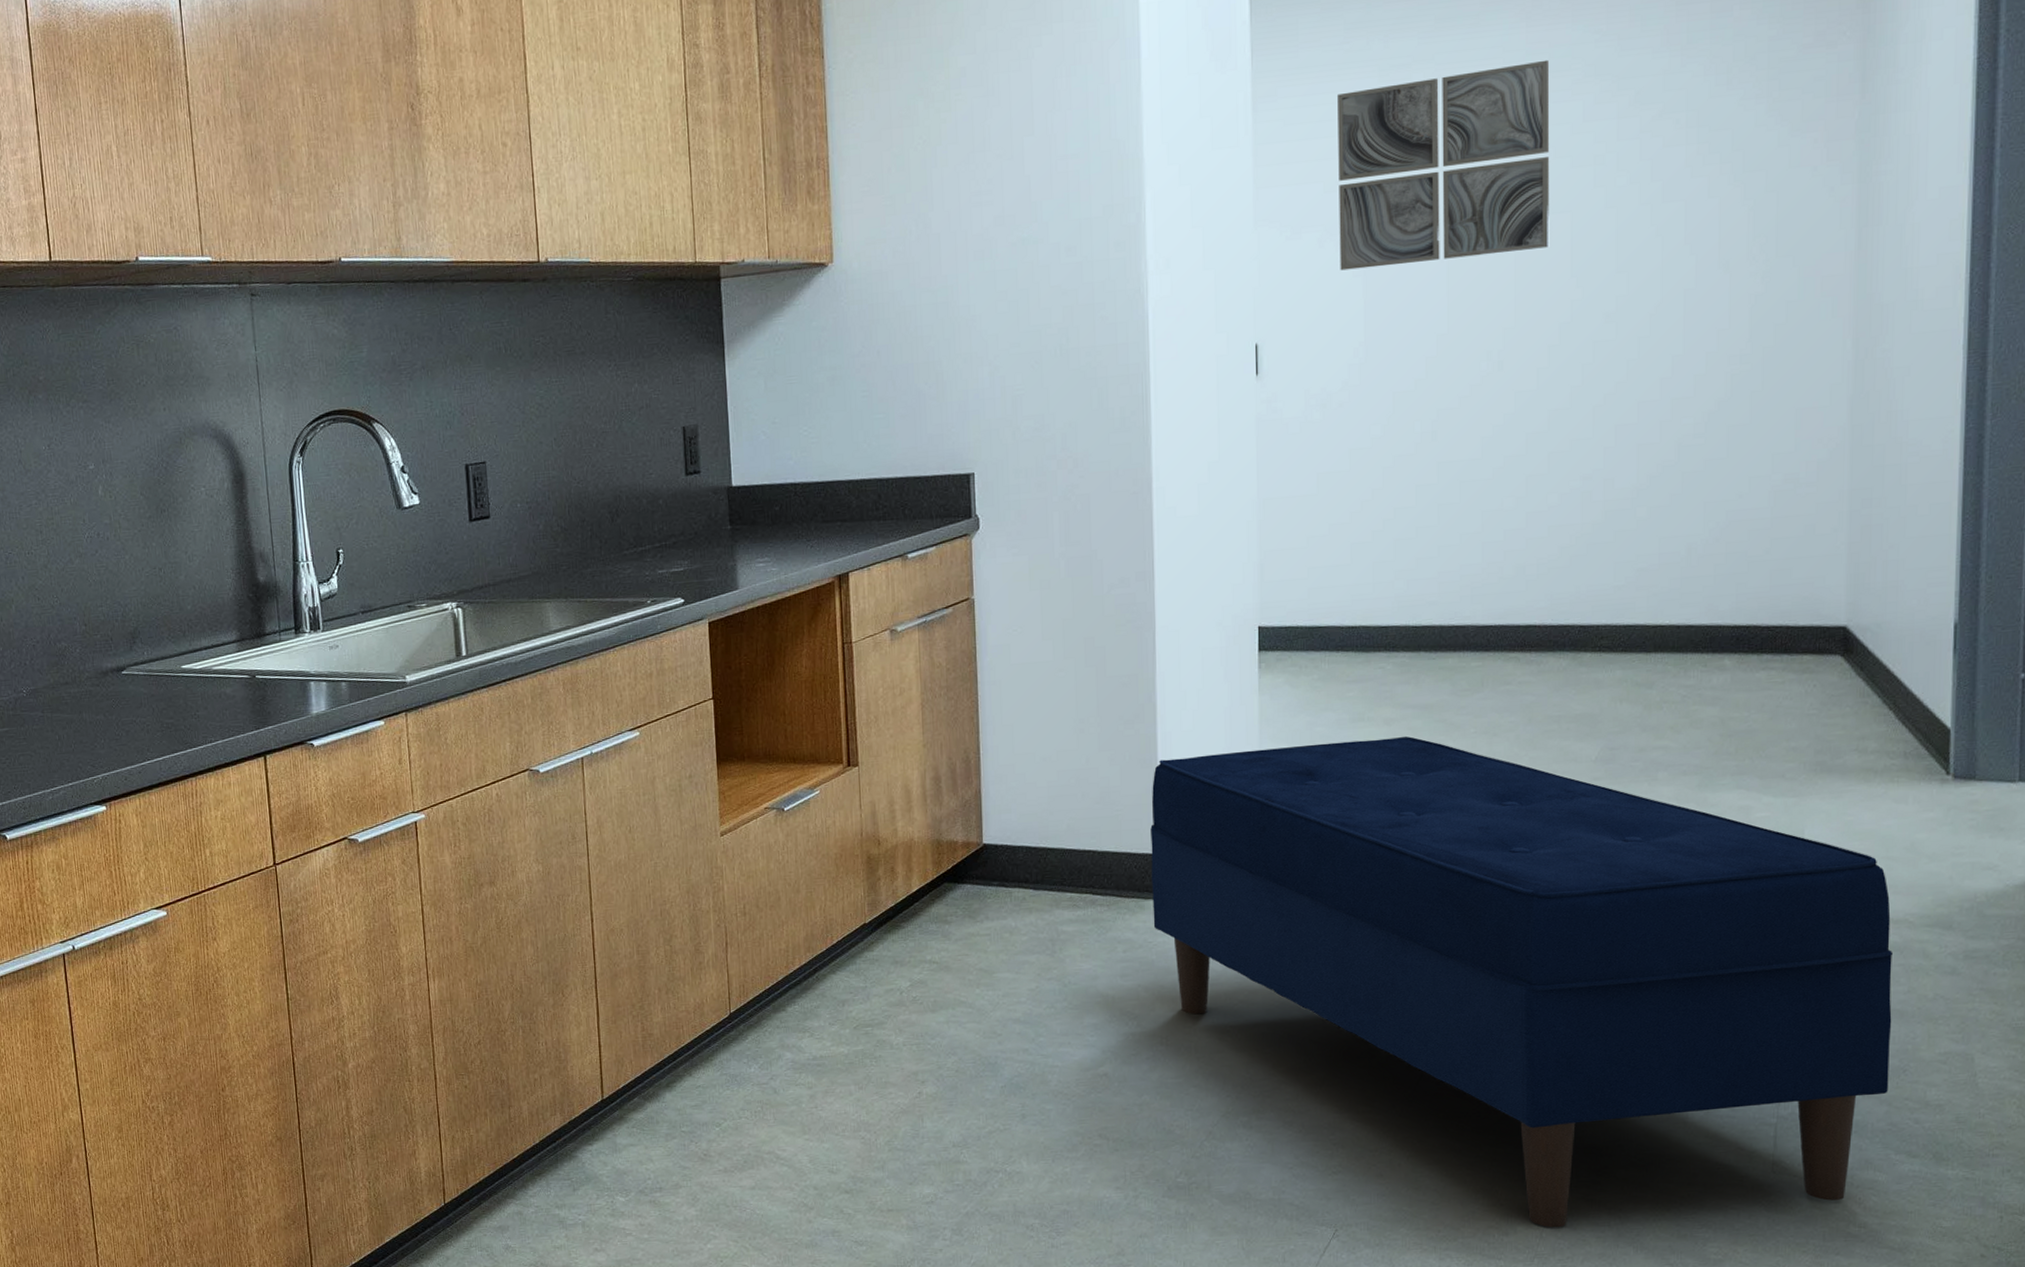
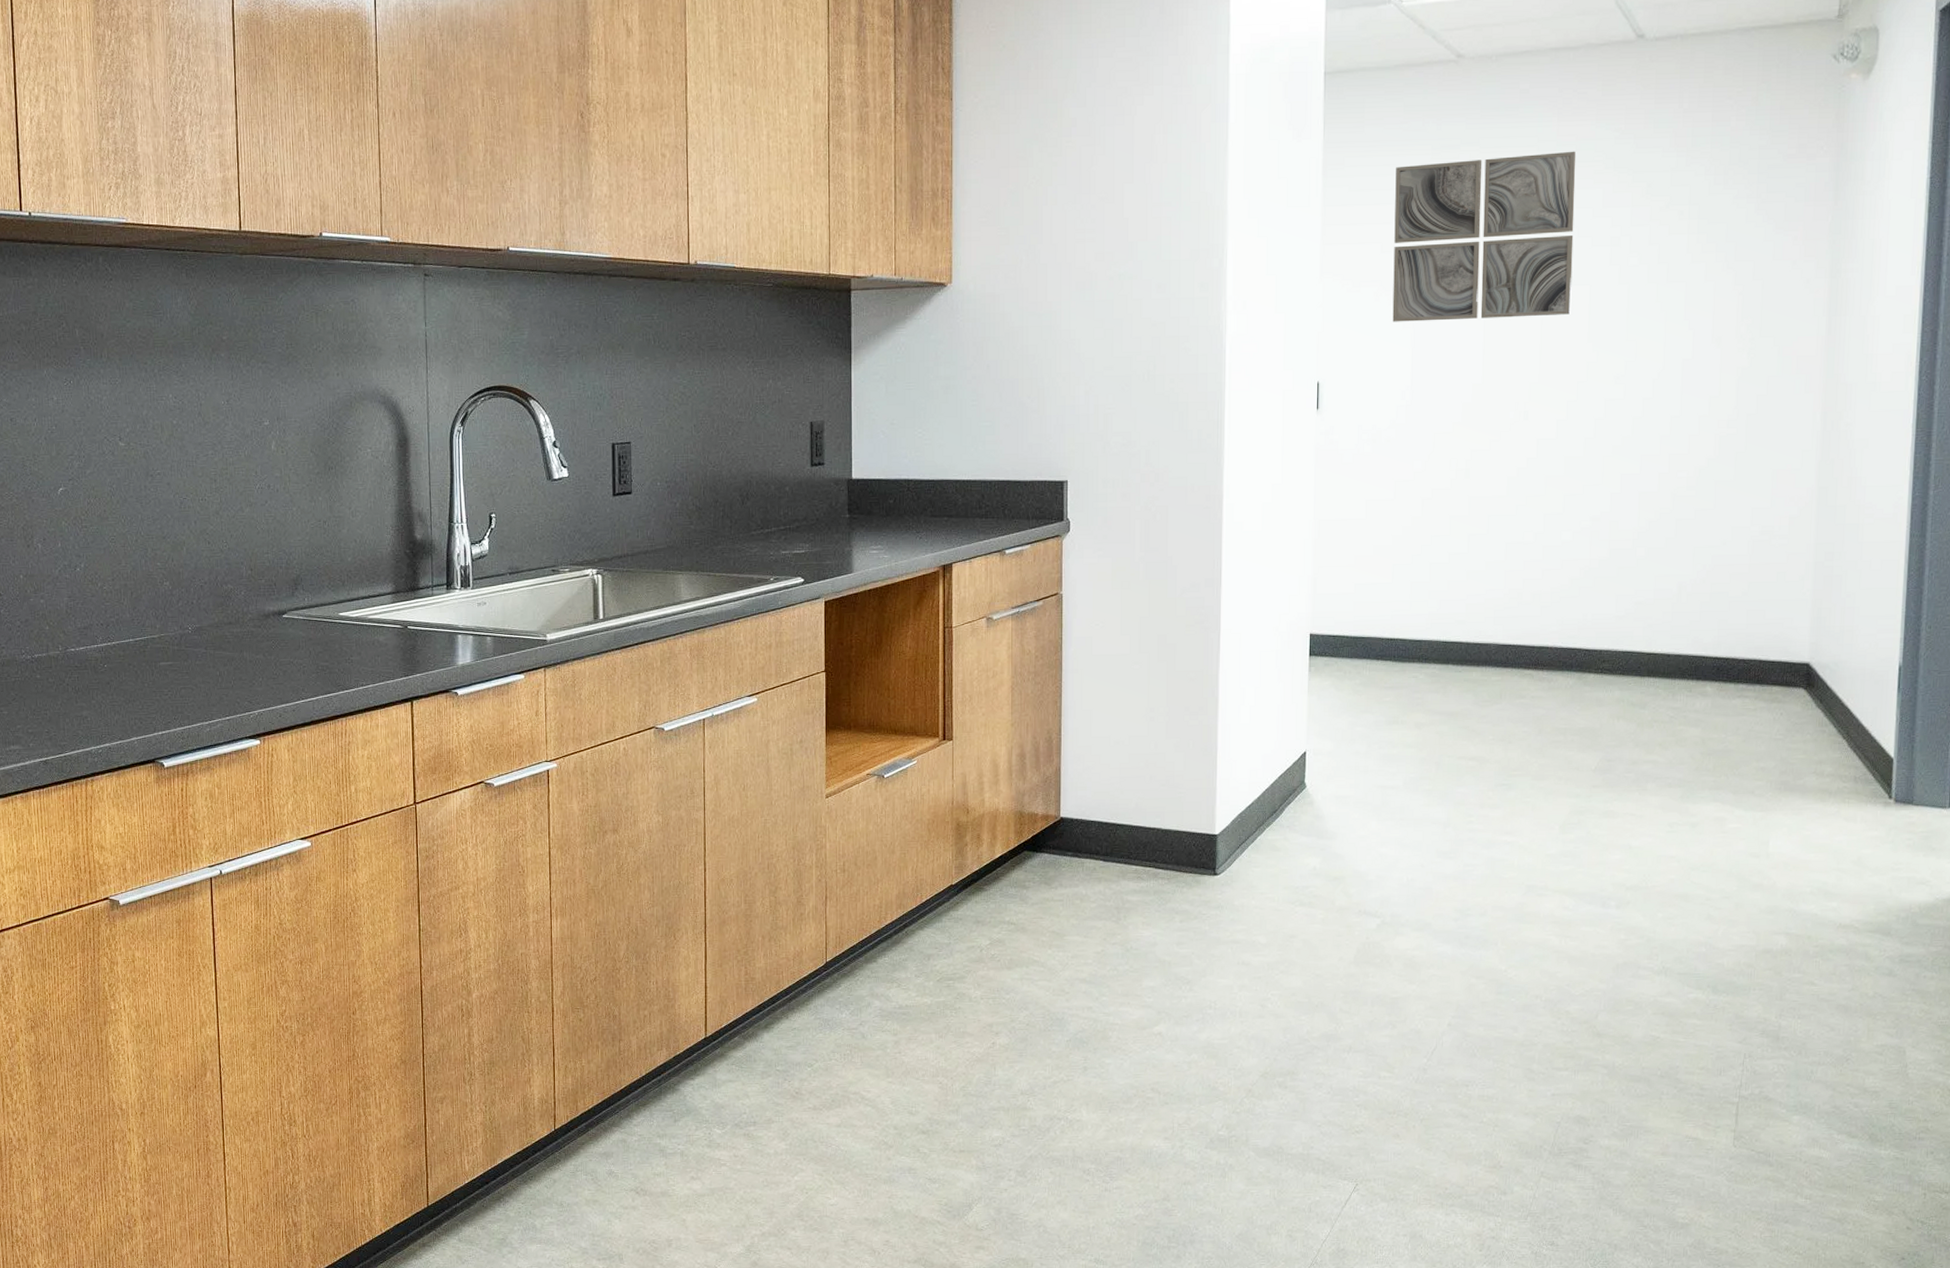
bench: present [1150,736,1892,1228] -> none [1207,739,1840,1190]

